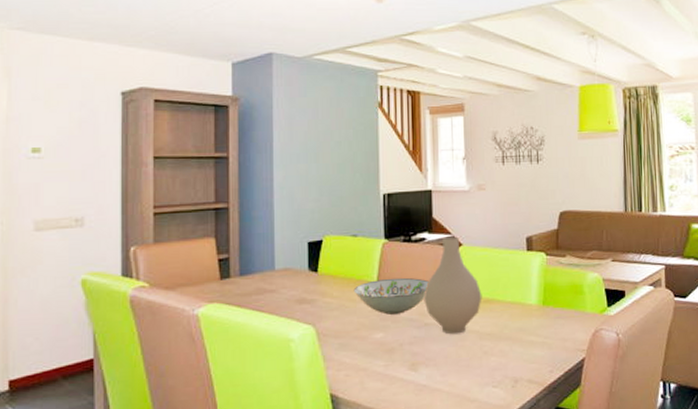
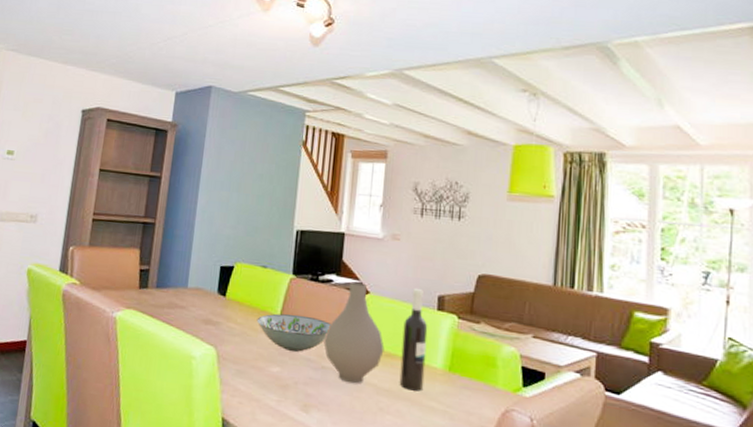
wine bottle: none [497,233,522,330] -> present [399,288,428,391]

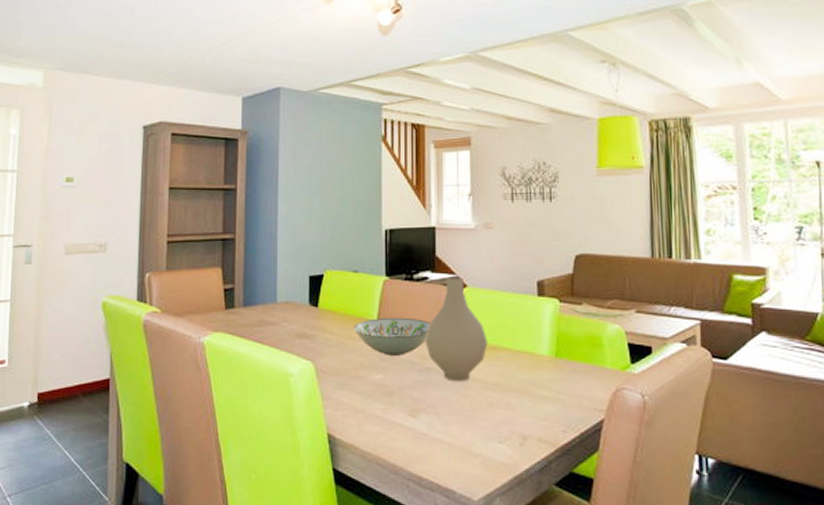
wine bottle: present [399,288,428,391] -> none [505,275,532,381]

